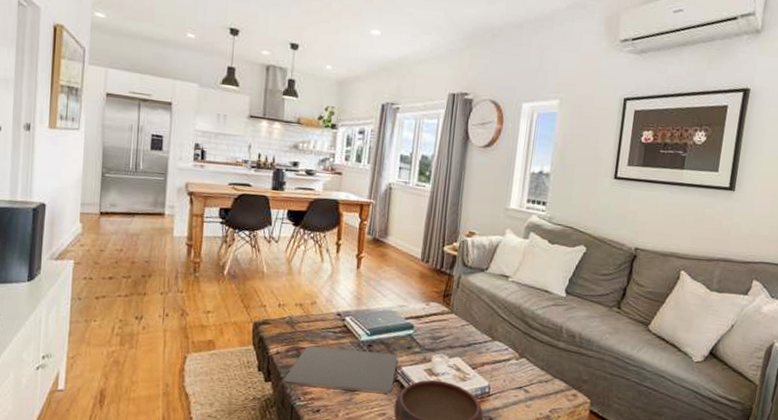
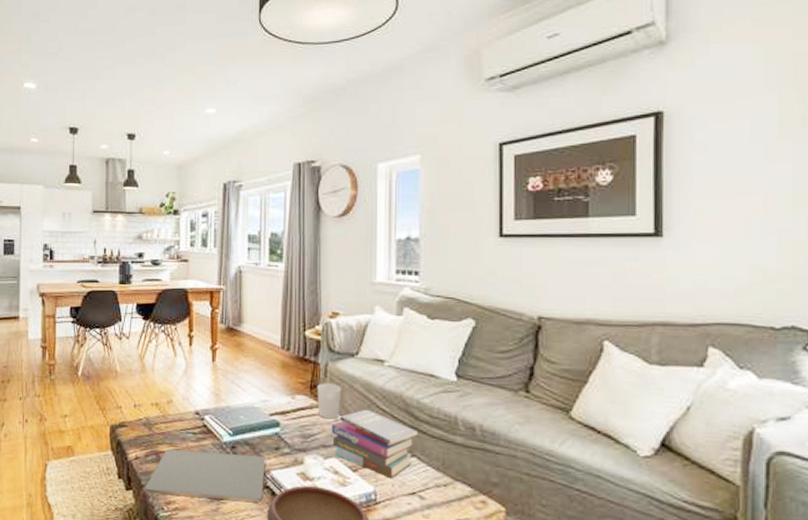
candle holder: none [448,293,470,325] -> present [317,383,341,419]
books: none [457,317,530,376] -> present [331,409,419,479]

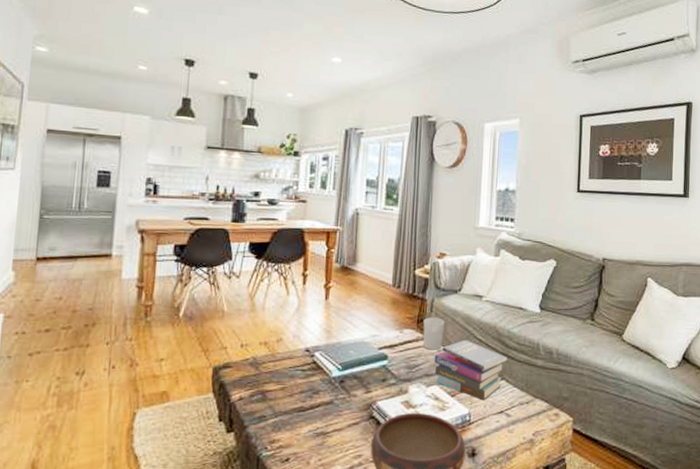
tablet: present [145,449,267,502] -> none [248,388,374,433]

